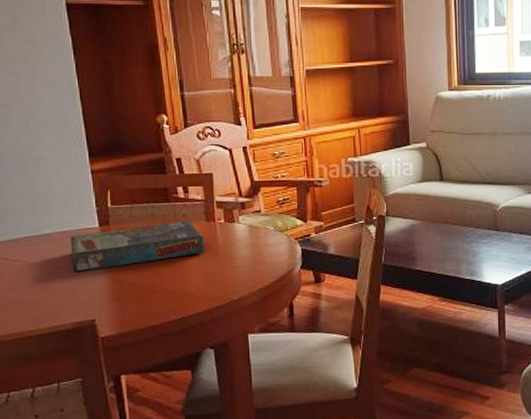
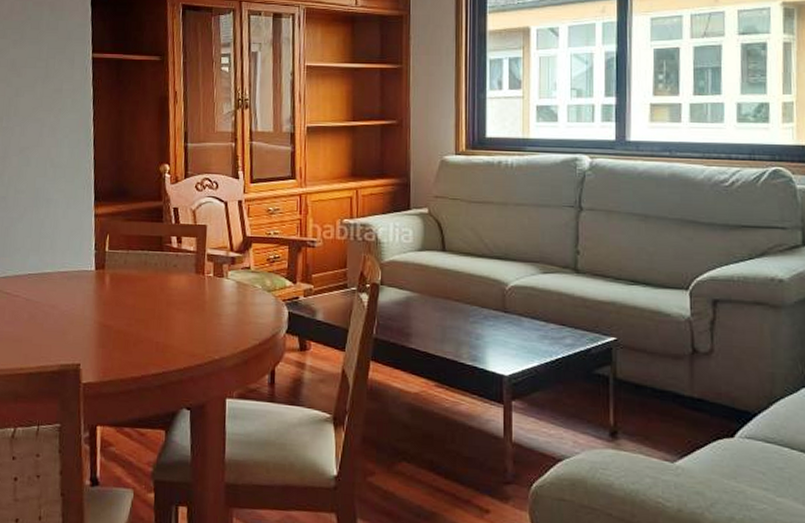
board game: present [70,220,204,273] -> none [66,271,192,314]

